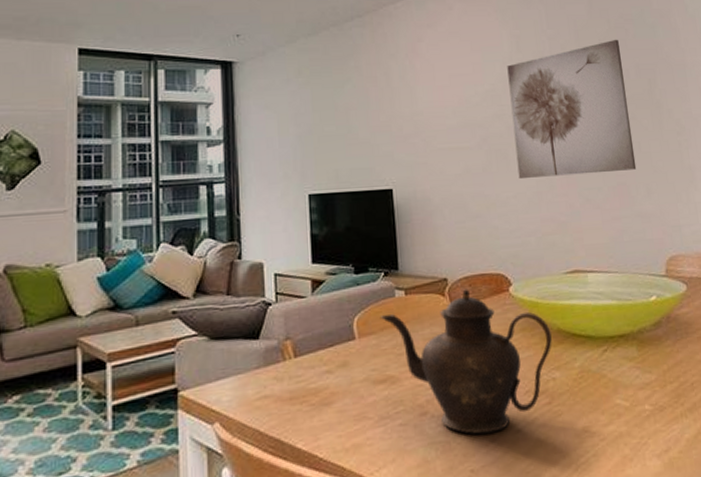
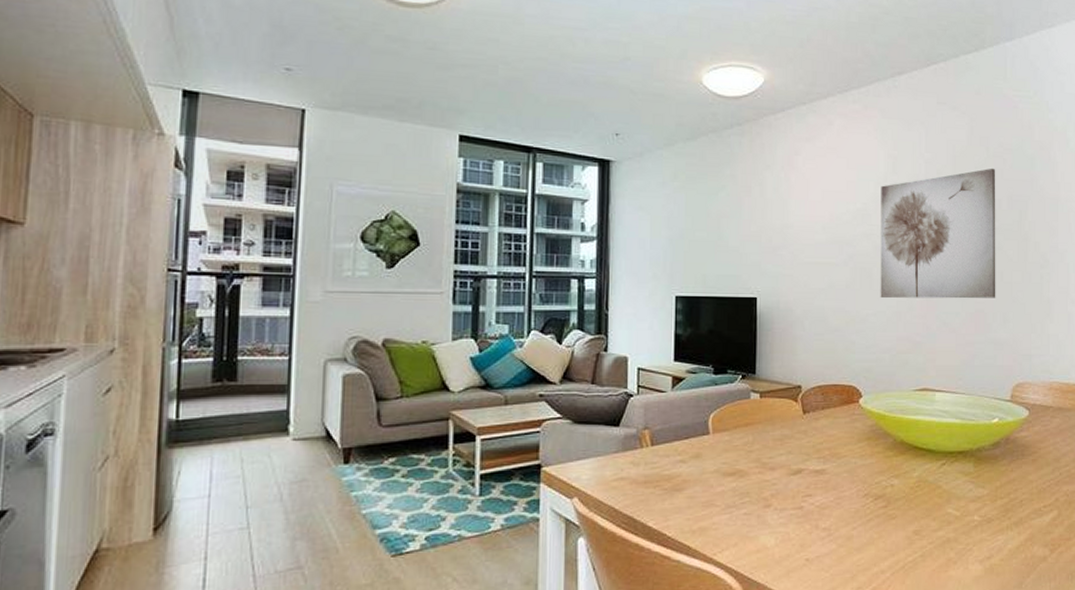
teapot: present [380,289,552,435] -> none [734,397,894,529]

